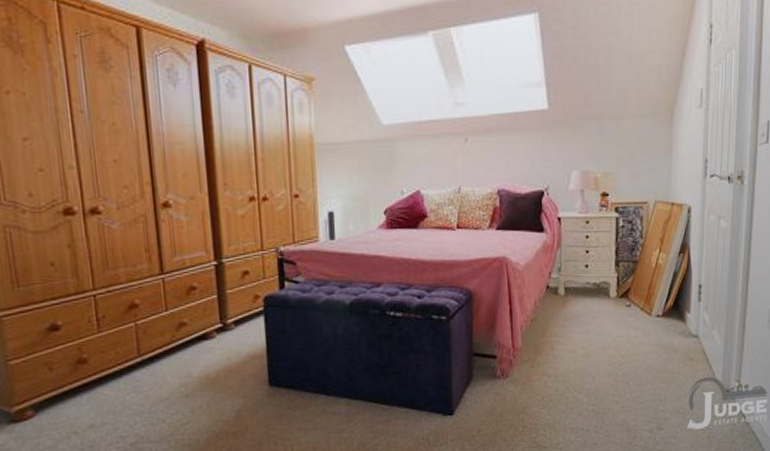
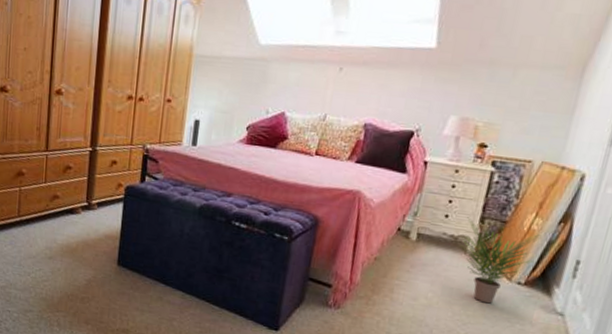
potted plant: none [600,263,667,341] -> present [457,217,539,304]

